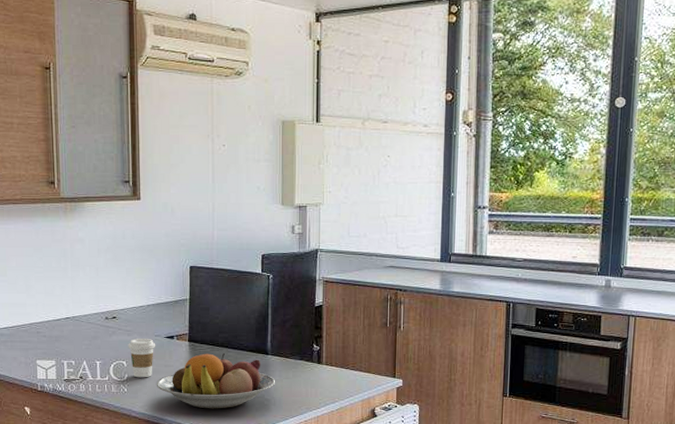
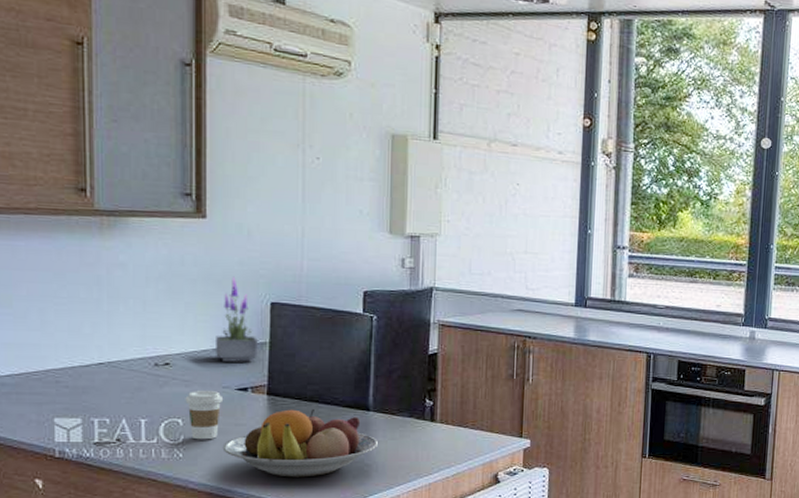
potted plant: none [149,246,182,315] -> present [216,276,259,362]

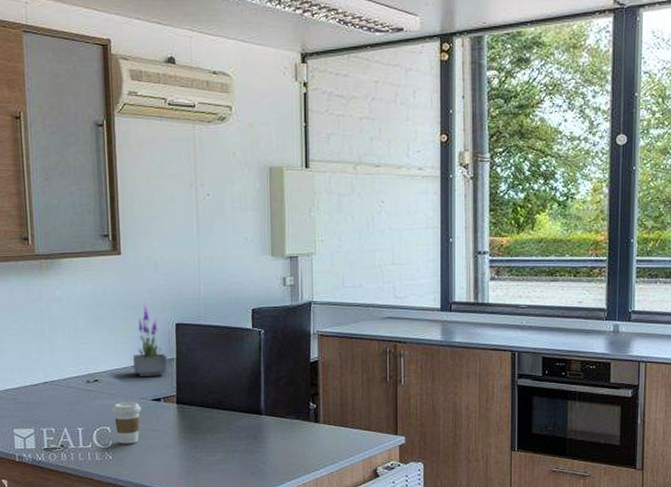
fruit bowl: present [222,408,378,477] -> none [143,414,270,475]

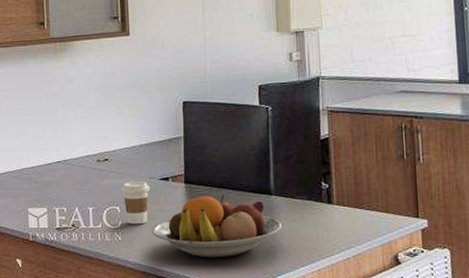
potted plant: present [133,303,169,377] -> none [142,82,176,156]
fruit bowl: none [143,414,270,475] -> present [151,194,281,258]

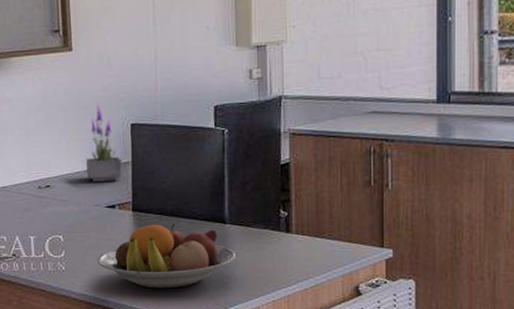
coffee cup: present [121,181,151,225] -> none [64,209,96,254]
potted plant: none [142,82,176,156] -> present [86,102,123,182]

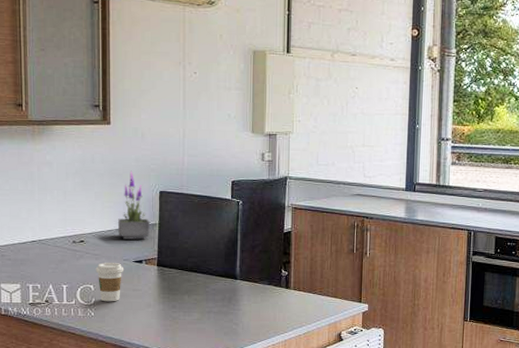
coffee cup: none [64,209,96,254] -> present [95,263,124,302]
fruit bowl: present [97,222,235,289] -> none [124,277,243,333]

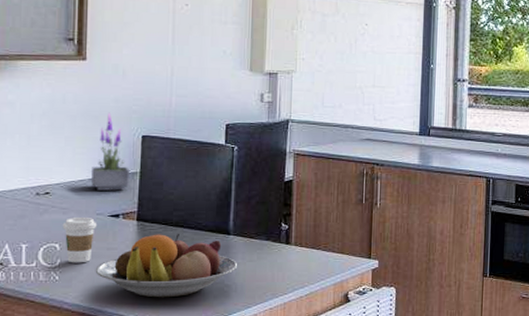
fruit bowl: none [124,277,243,333] -> present [95,233,237,298]

